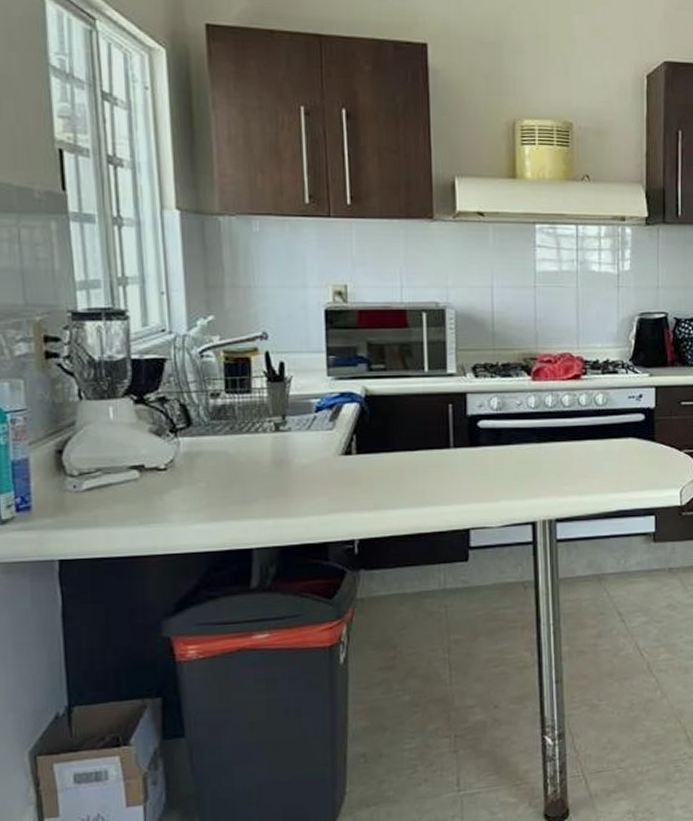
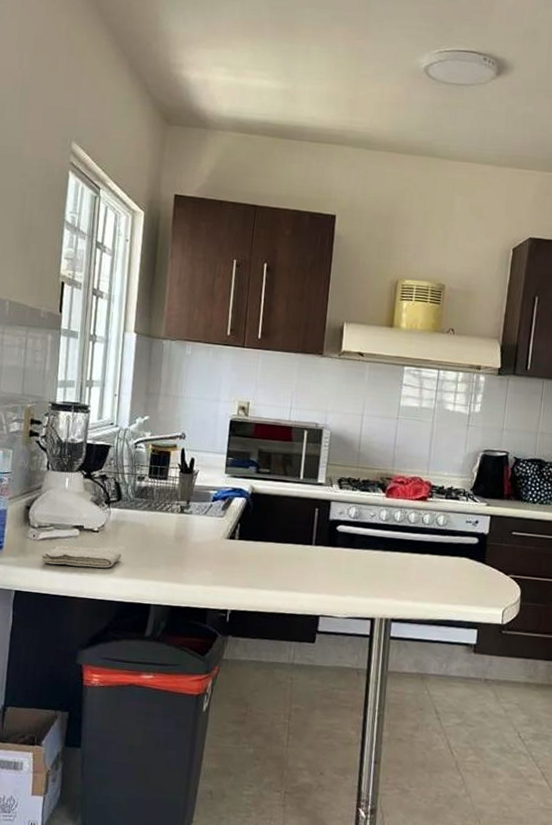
washcloth: none [89,489,203,520] -> present [40,545,121,568]

